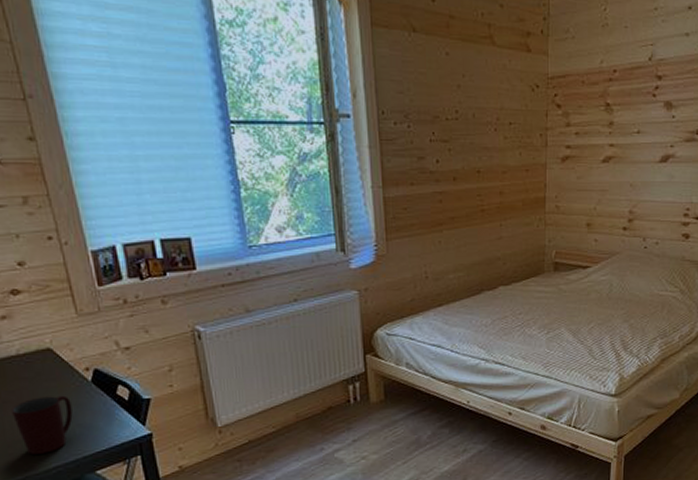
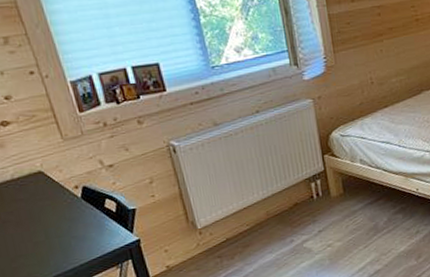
mug: present [12,395,73,455] -> none [12,212,68,267]

